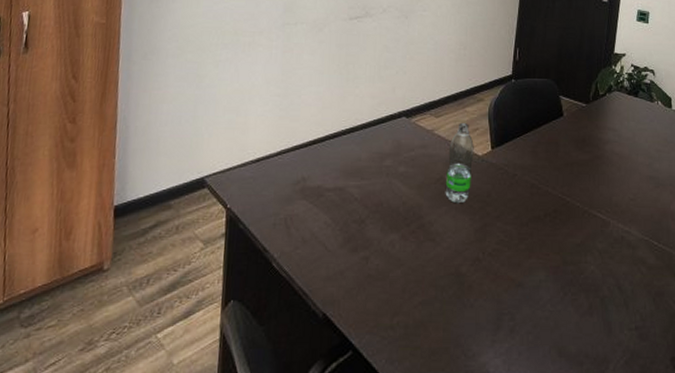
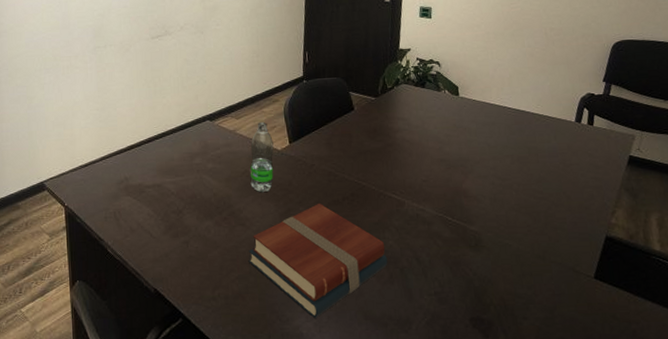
books: none [435,218,588,354] -> present [248,203,388,318]

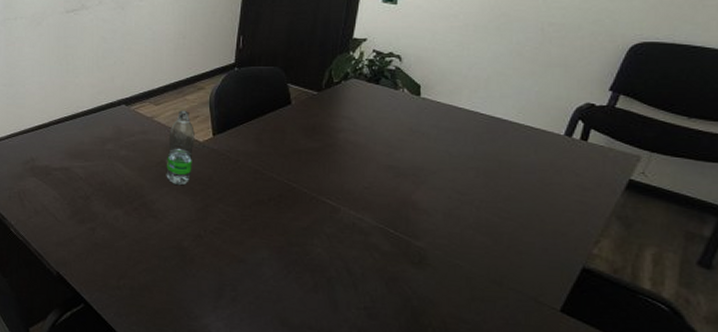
books: present [248,203,388,318] -> none [158,201,314,319]

